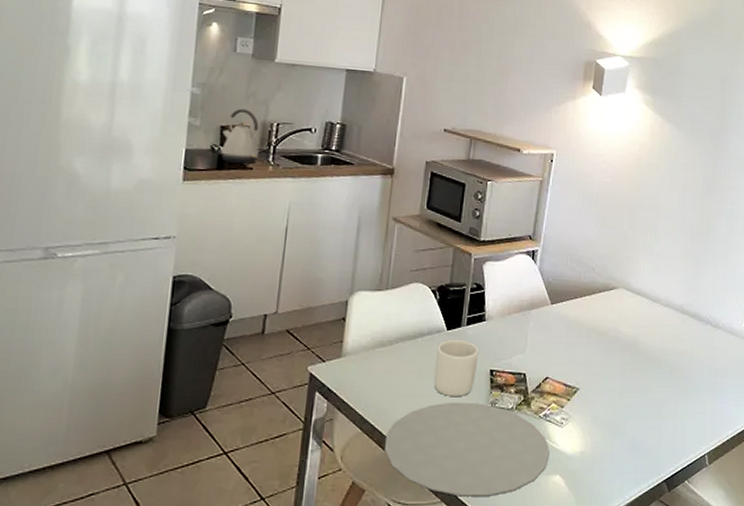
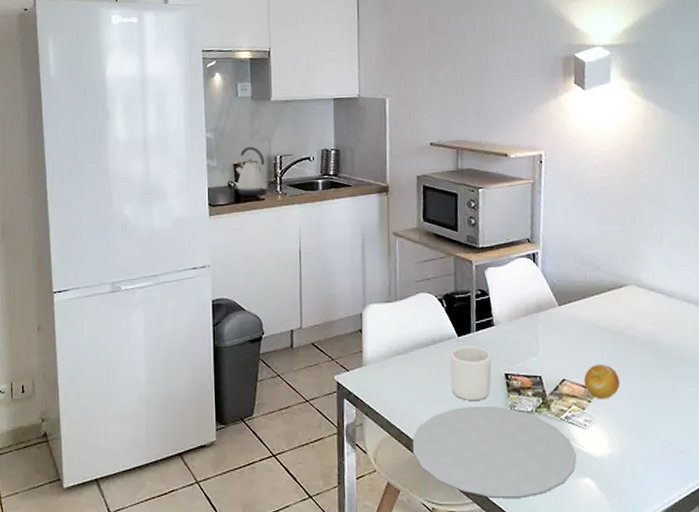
fruit: none [566,363,599,398] -> present [584,364,620,399]

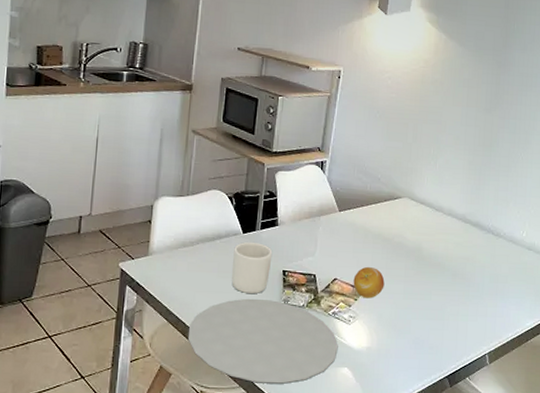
kettle: present [236,146,268,197] -> none [37,30,72,82]

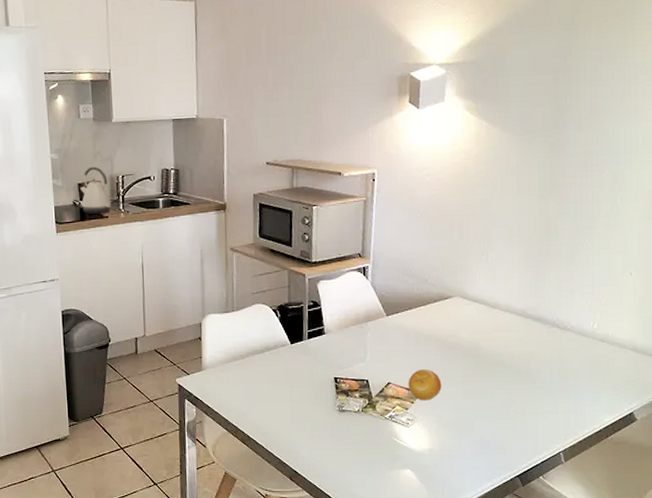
kettle: none [37,30,72,82] -> present [80,166,112,215]
placemat: present [187,298,338,384] -> none [247,406,398,486]
mug: present [232,241,273,295] -> none [283,351,322,402]

